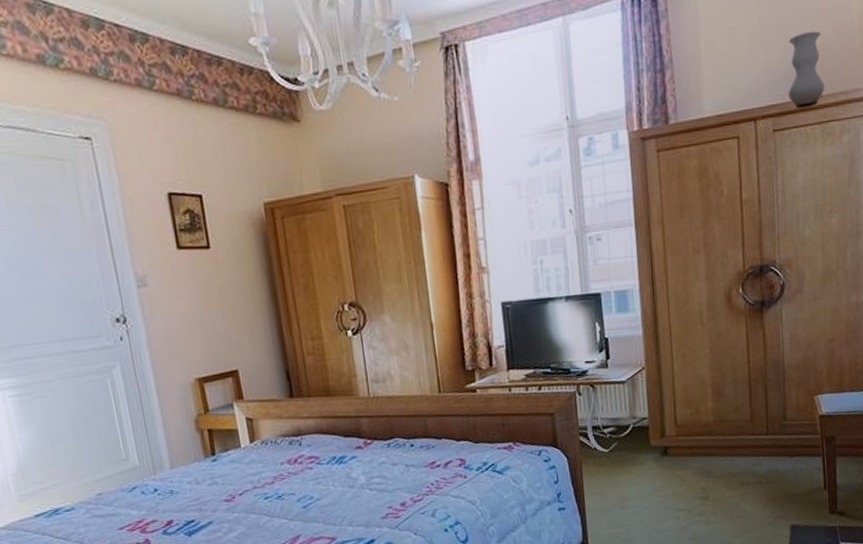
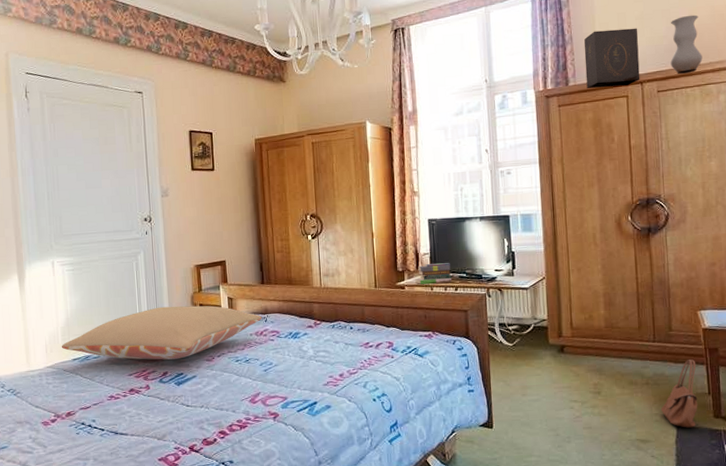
pillow: none [15,430,295,509] -> present [61,305,262,360]
books: none [489,356,535,385] -> present [415,263,452,284]
decorative box: none [686,47,753,128] -> present [583,28,640,89]
handbag: none [773,451,813,528] -> present [660,359,698,428]

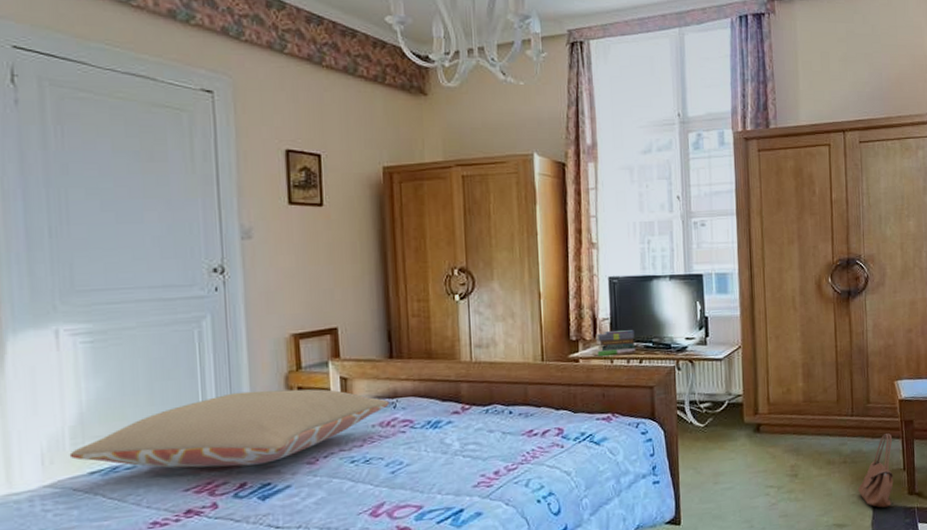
decorative box: present [583,28,640,89] -> none [786,69,843,134]
vase: present [670,14,703,75] -> none [872,62,903,126]

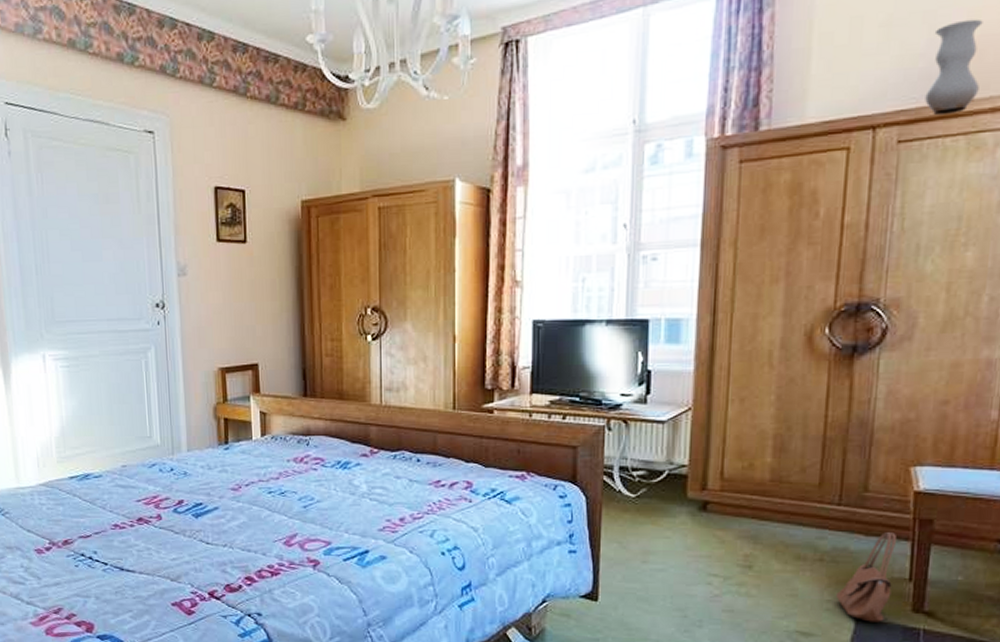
pillow: present [69,389,389,468] -> none [55,419,303,485]
books: present [592,330,636,356] -> none [509,381,560,408]
vase: none [872,62,903,126] -> present [925,18,983,116]

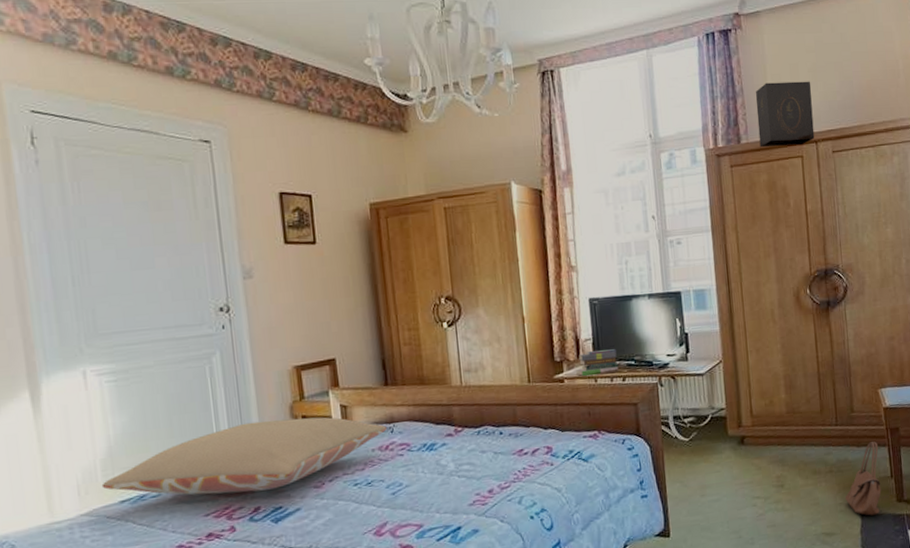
pillow: none [55,419,303,485] -> present [101,417,387,495]
books: none [509,381,560,408] -> present [576,349,619,376]
decorative box: none [786,40,880,136] -> present [755,81,815,148]
vase: present [925,18,983,116] -> none [843,69,876,134]

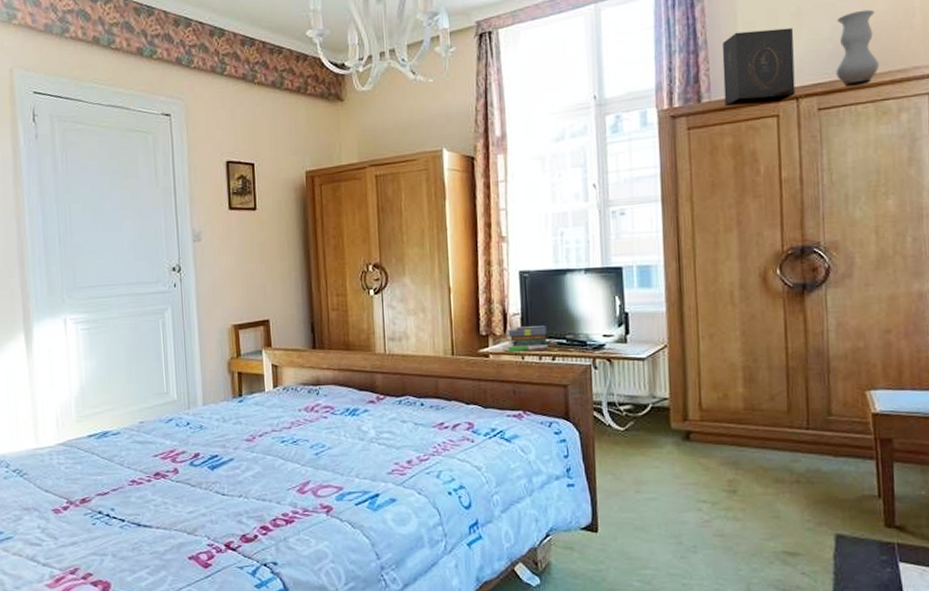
pillow: present [101,417,387,495] -> none [74,374,313,439]
vase: none [843,69,876,134] -> present [836,9,879,88]
handbag: present [845,441,882,516] -> none [814,452,864,539]

